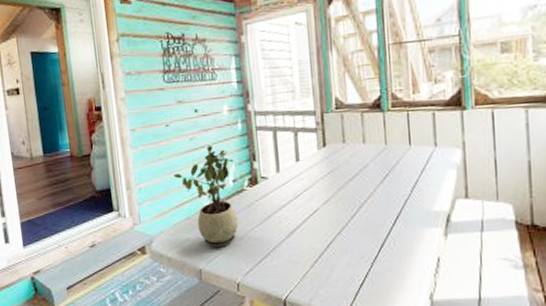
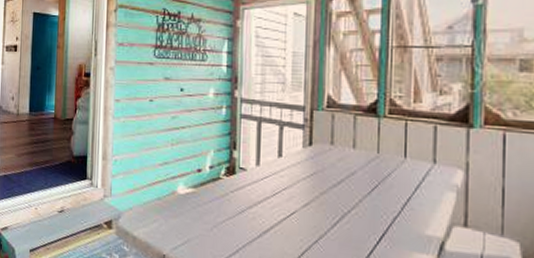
potted plant: present [173,146,239,248] -> none [151,127,214,236]

